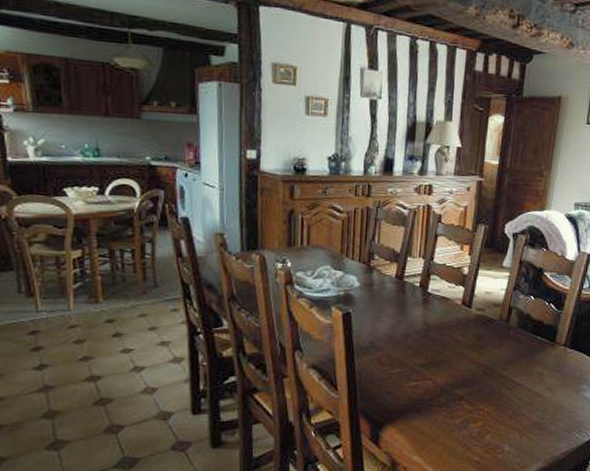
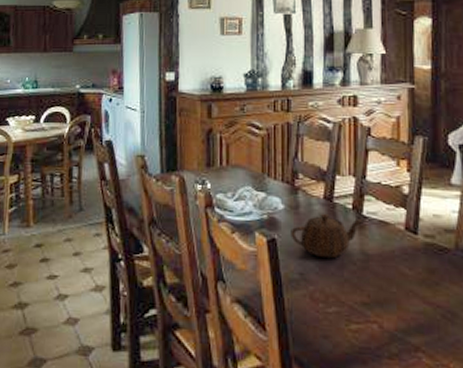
teapot: none [364,290,427,329] -> present [291,213,362,259]

